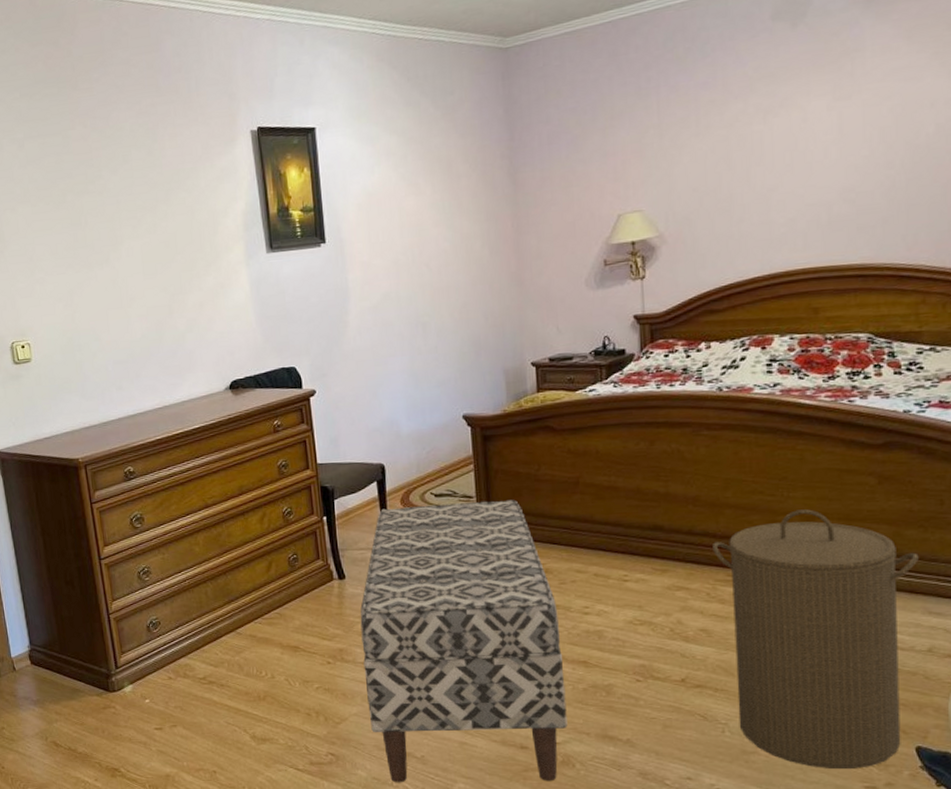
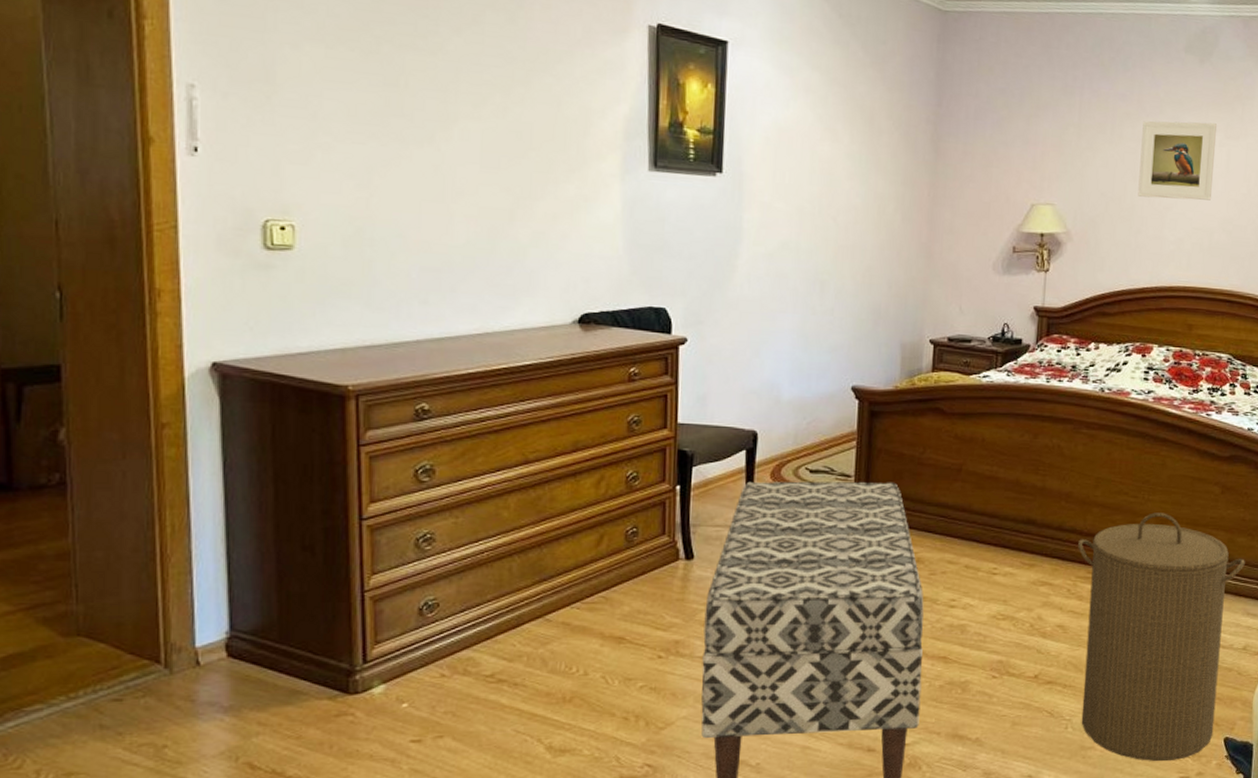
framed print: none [731,87,824,184] -> present [1138,121,1218,201]

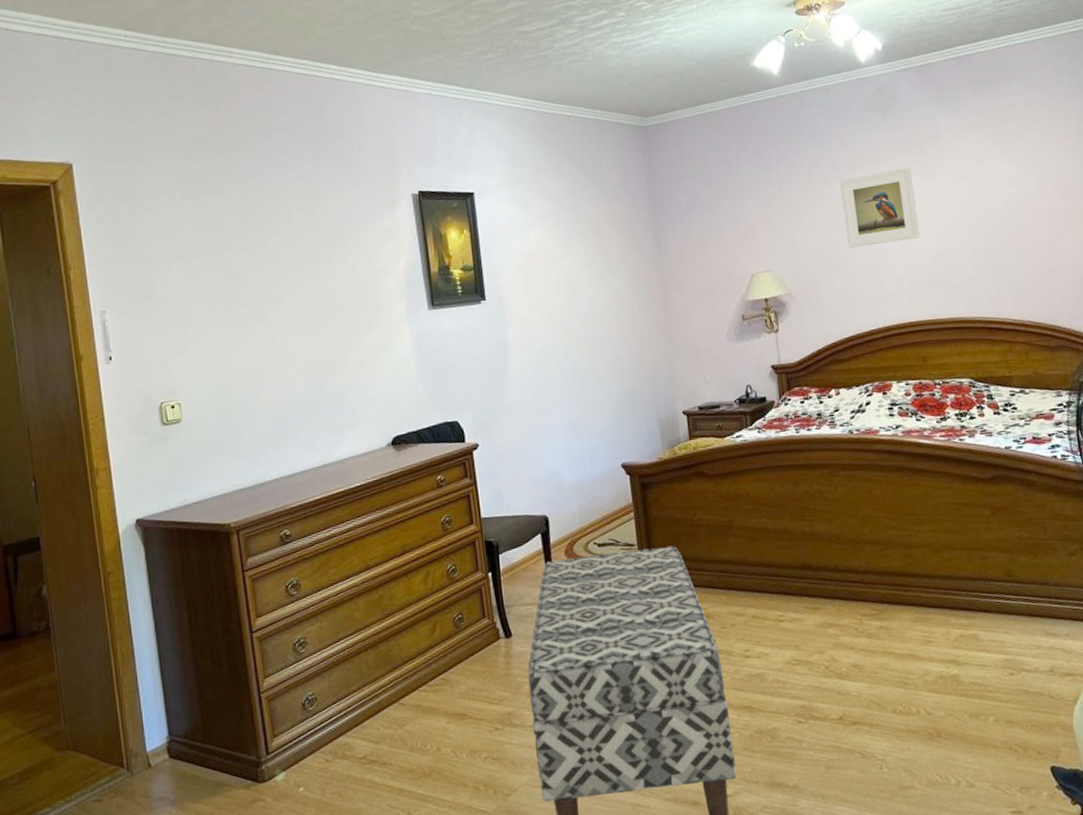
laundry hamper: present [1078,512,1245,761] -> none [856,541,1038,797]

